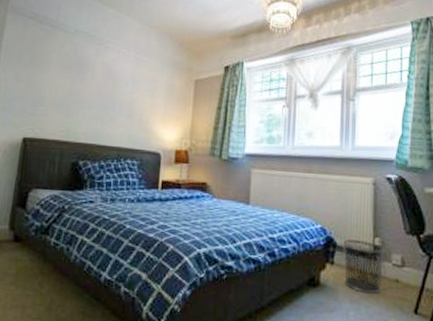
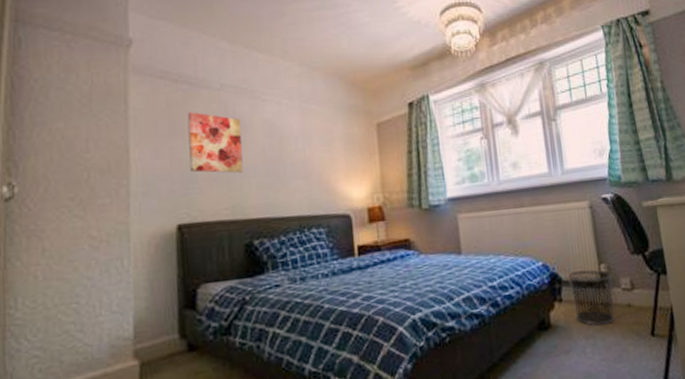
wall art: none [39,48,86,104] -> present [187,112,243,173]

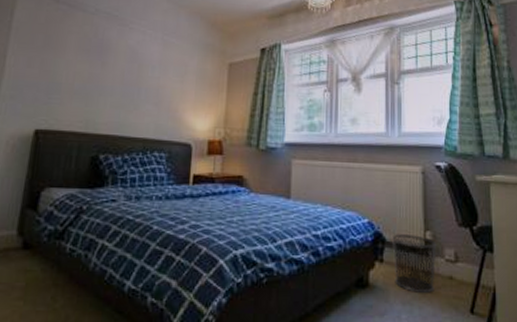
wall art: present [187,112,243,173] -> none [54,30,108,91]

